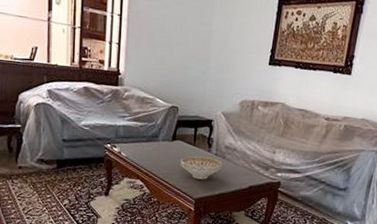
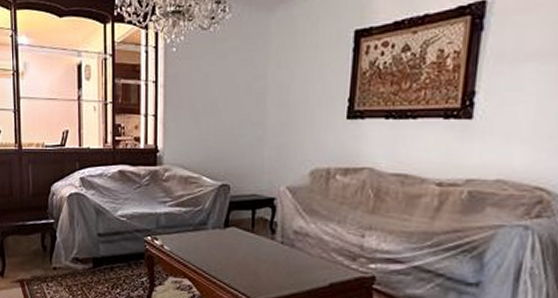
decorative bowl: present [181,156,223,180] -> none [237,245,292,276]

